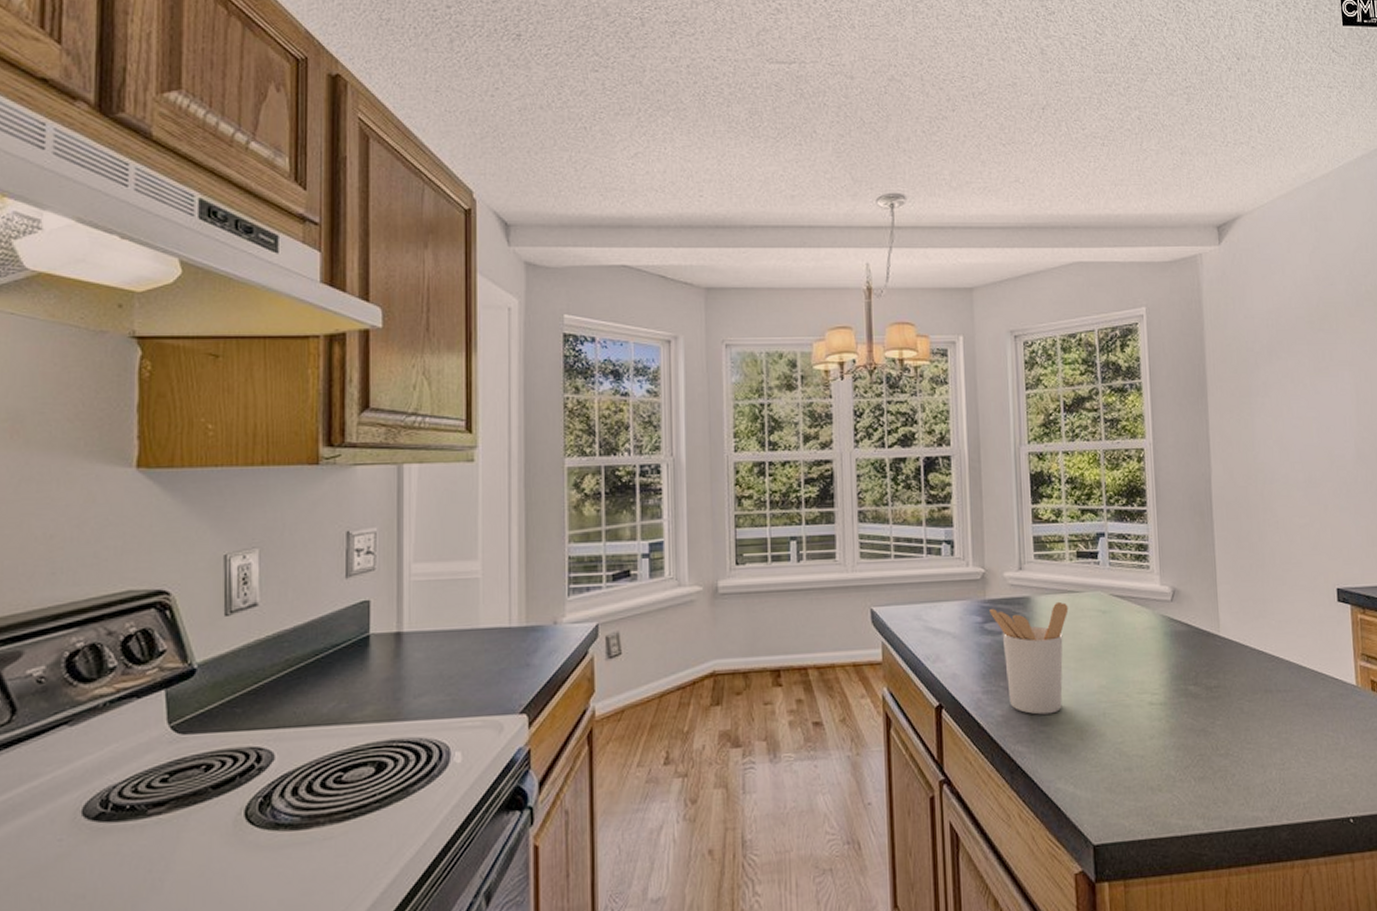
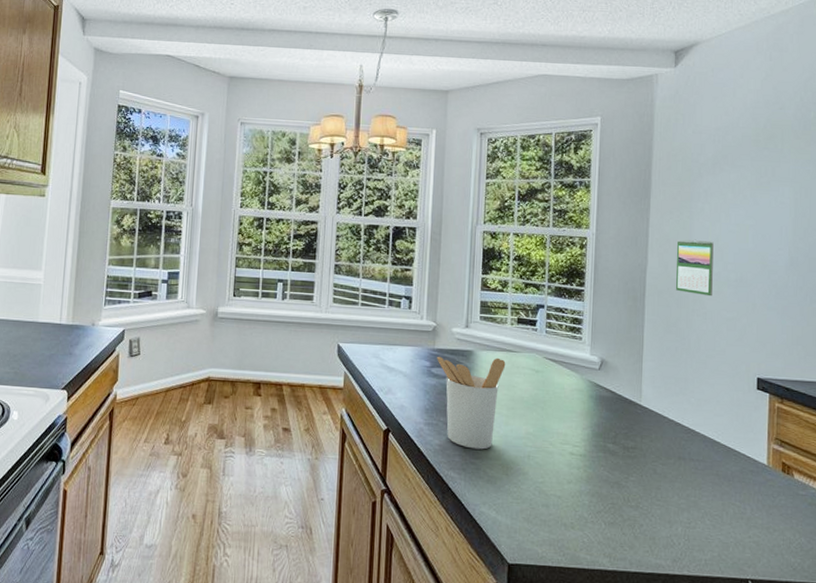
calendar: none [1239,439,1282,503] -> present [676,239,714,297]

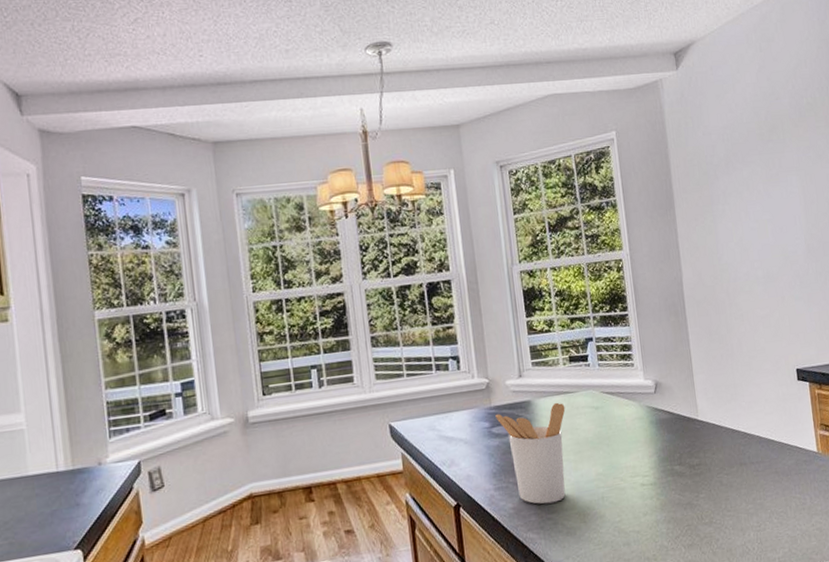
calendar: present [676,239,714,297] -> none [705,242,745,298]

